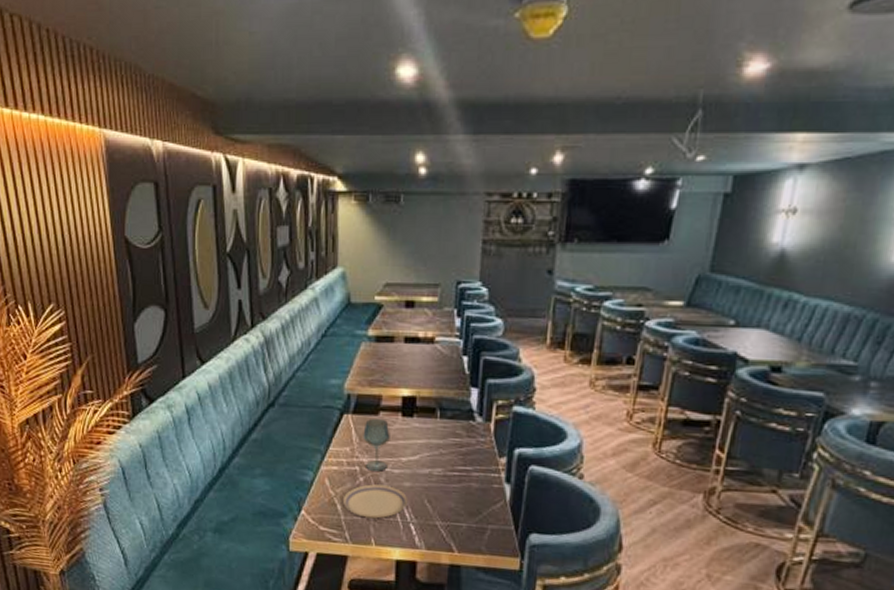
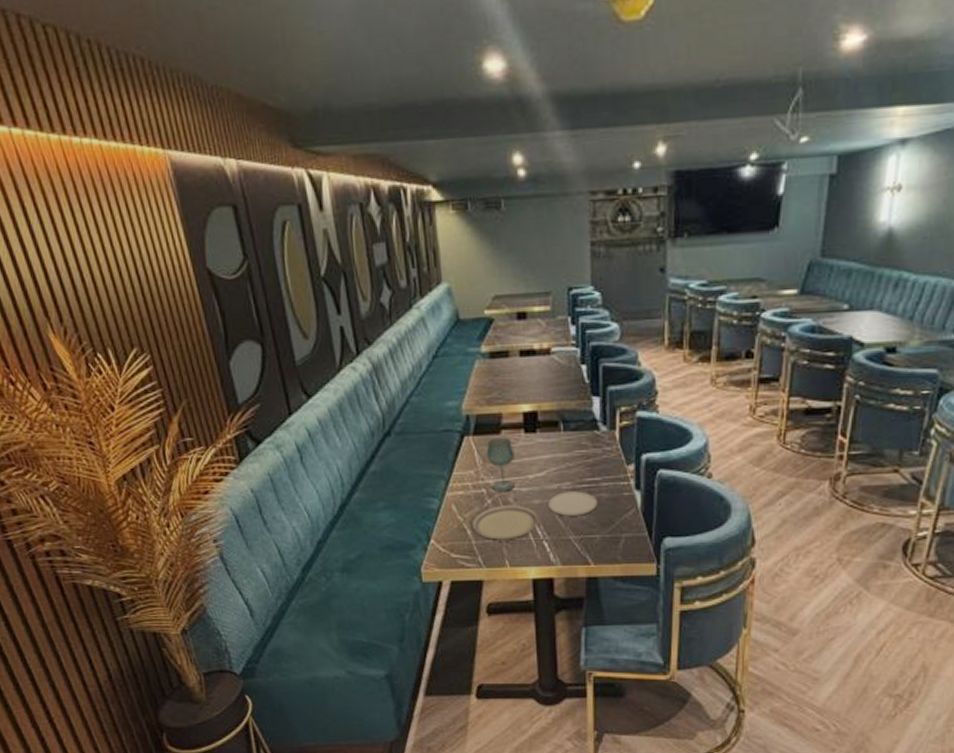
plate: none [418,477,467,503] -> present [548,491,597,516]

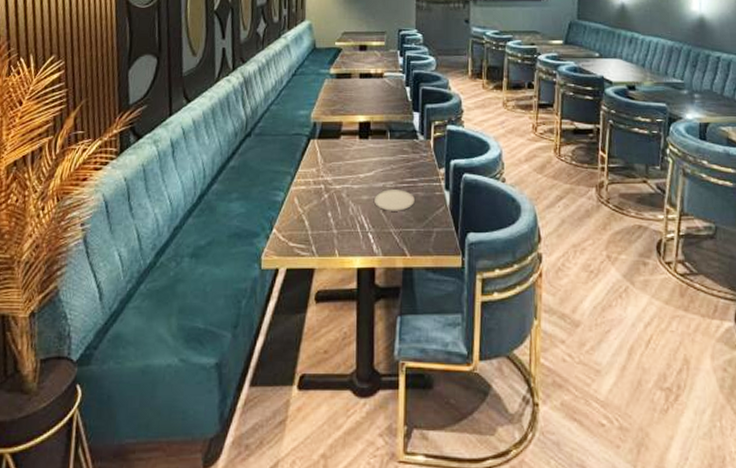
plate: present [473,505,540,540] -> none [311,200,367,231]
wine glass: present [486,437,515,493] -> none [327,141,350,189]

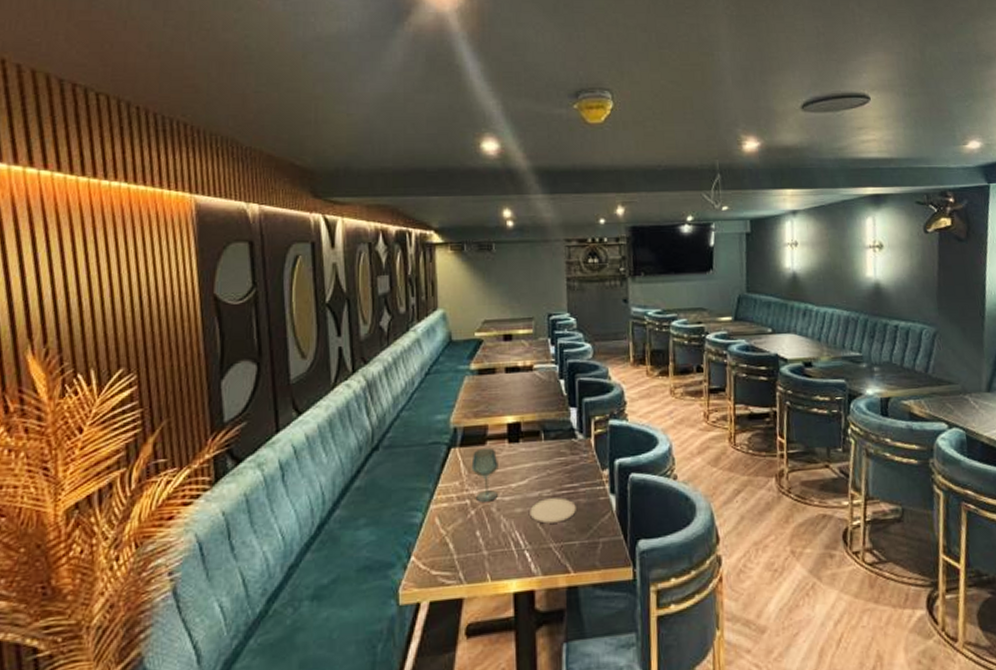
wine glass: none [327,141,350,189] -> present [471,447,499,503]

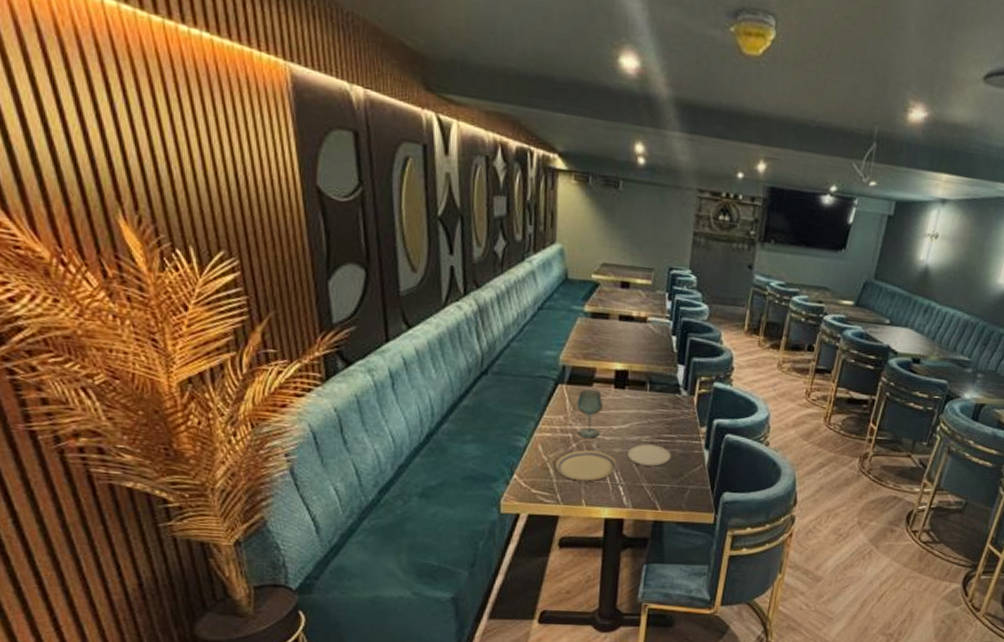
plate: none [456,514,521,553] -> present [556,450,618,482]

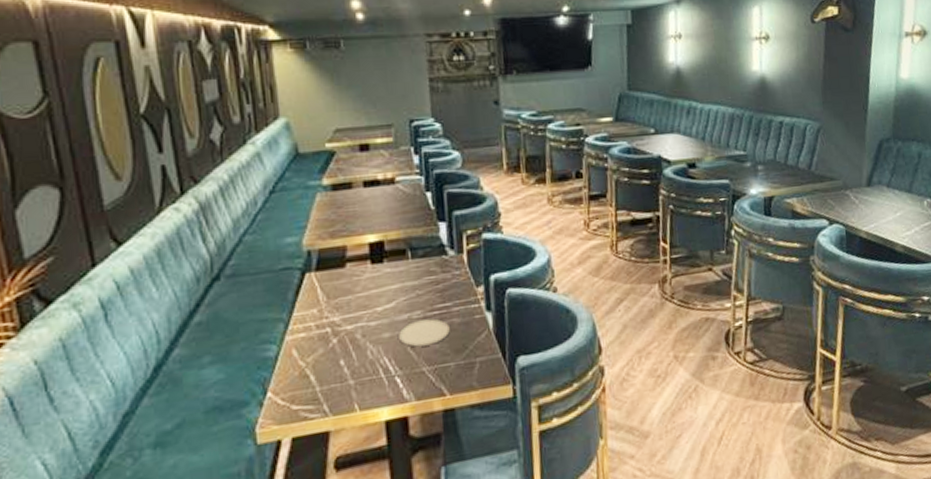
plate: present [556,450,618,482] -> none [317,341,390,384]
wine glass: present [576,389,603,439] -> none [330,270,362,330]

